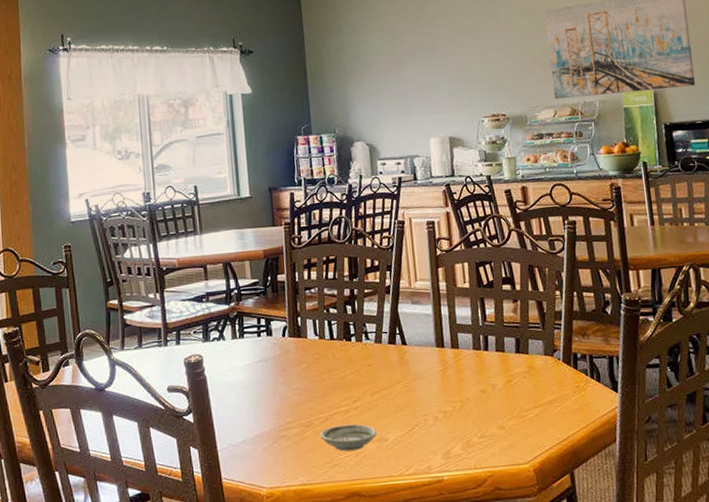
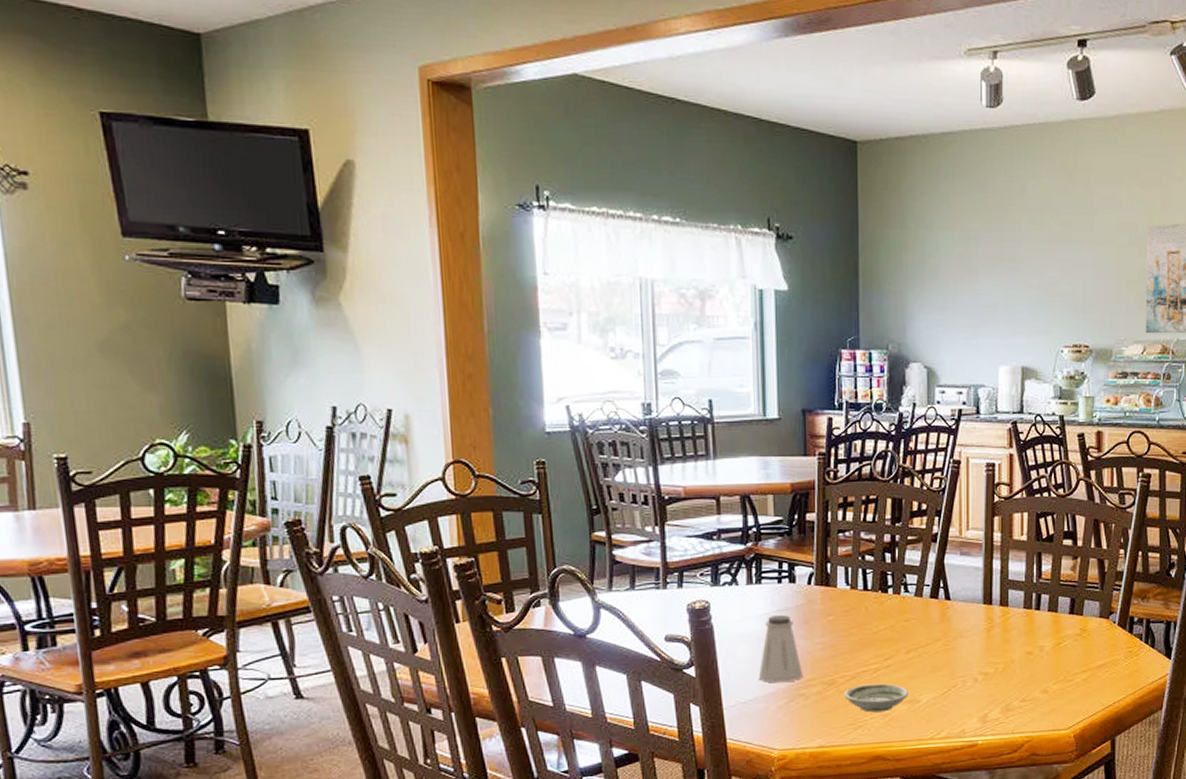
saltshaker: none [245,365,284,427] -> present [758,615,803,683]

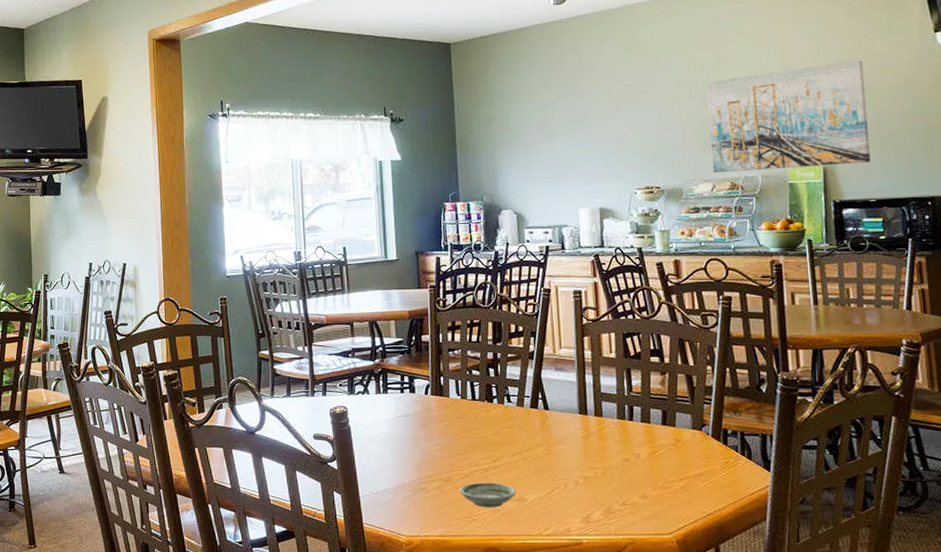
saltshaker: present [758,615,803,683] -> none [387,420,424,478]

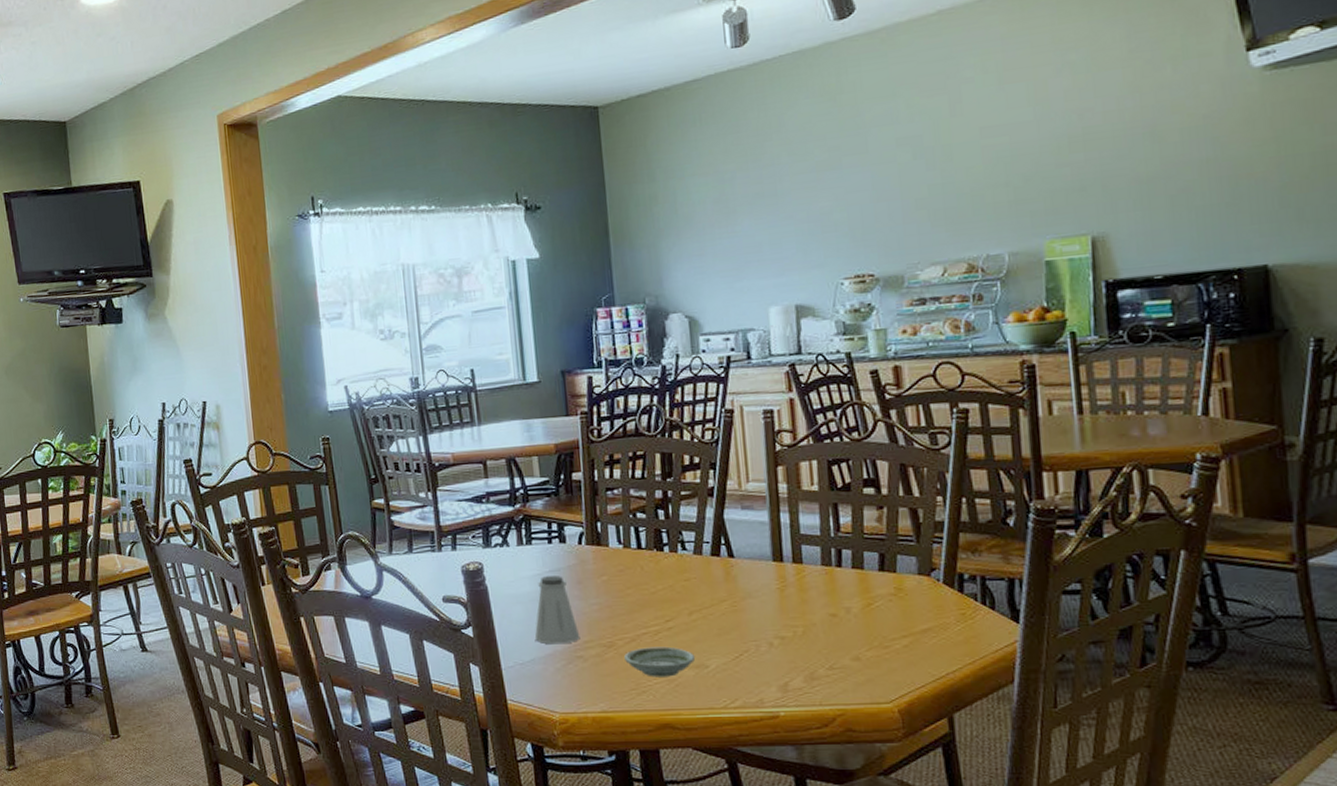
saltshaker: none [387,420,424,478] -> present [534,576,580,645]
wall art: present [706,60,870,173] -> none [934,94,1156,253]

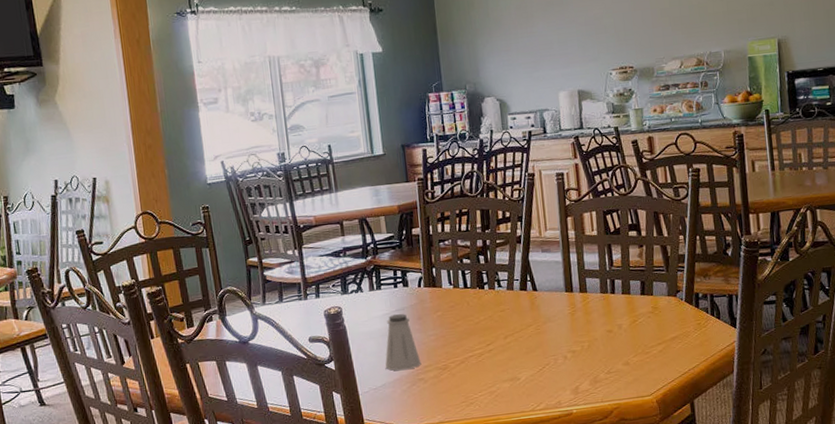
saucer: present [624,646,696,677] -> none [456,365,510,391]

